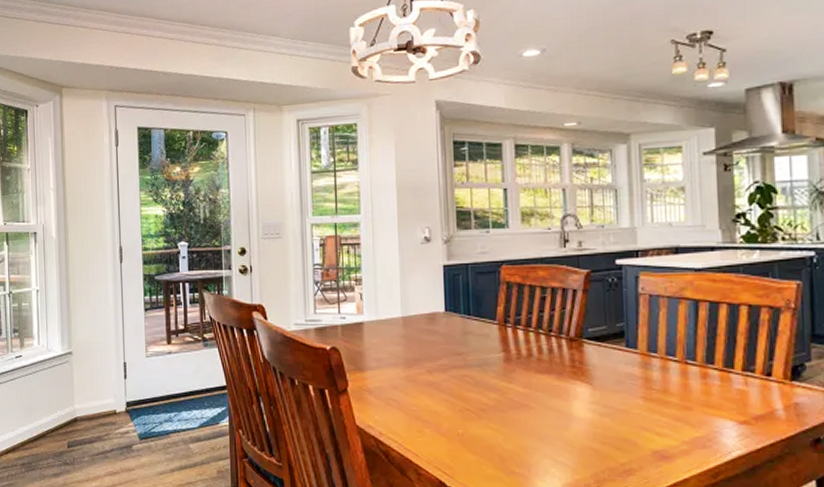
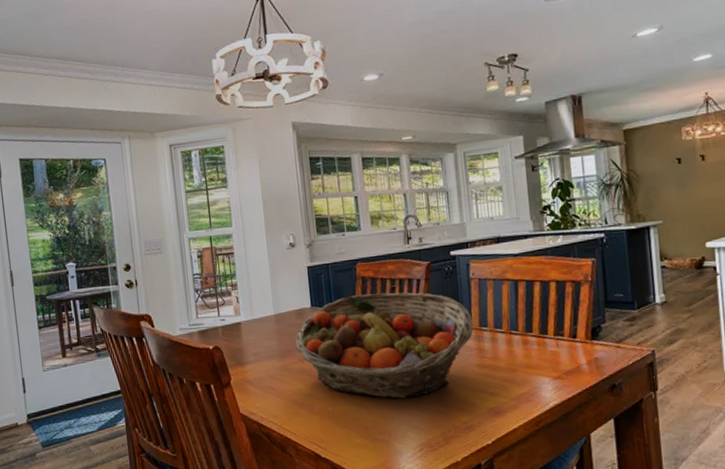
fruit basket: none [424,302,639,428] -> present [295,292,473,399]

